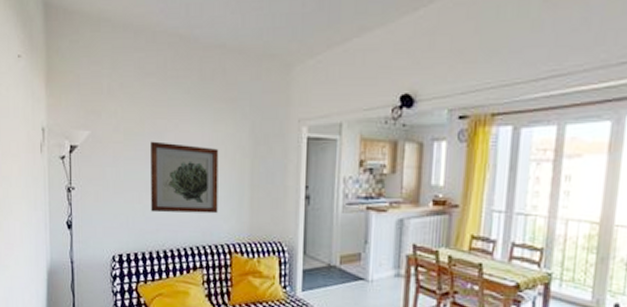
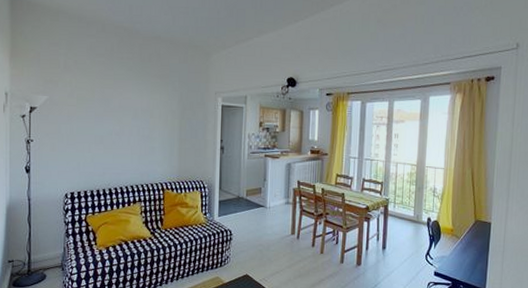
wall art: present [151,141,219,214] -> none [98,105,154,160]

